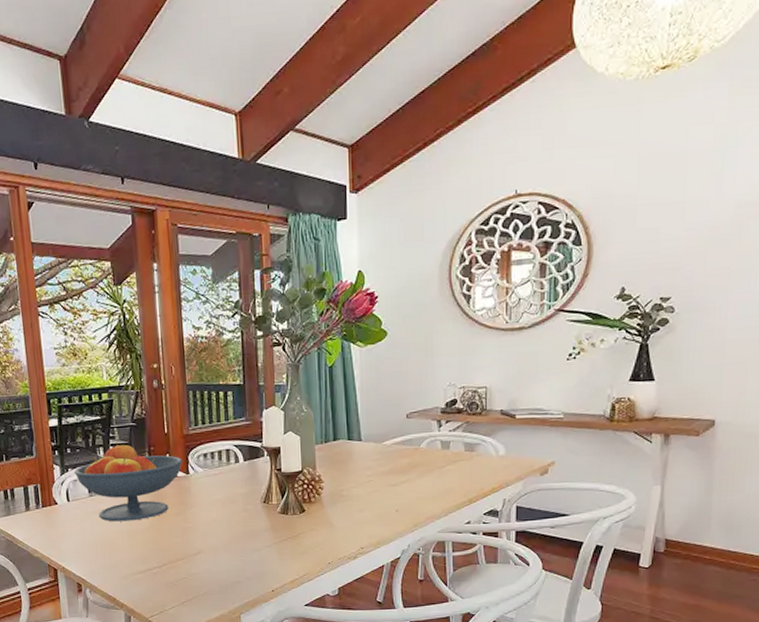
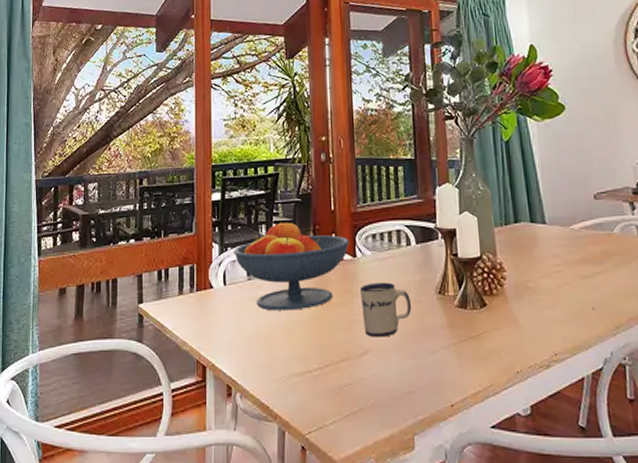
mug: none [194,494,240,540] -> present [361,282,412,337]

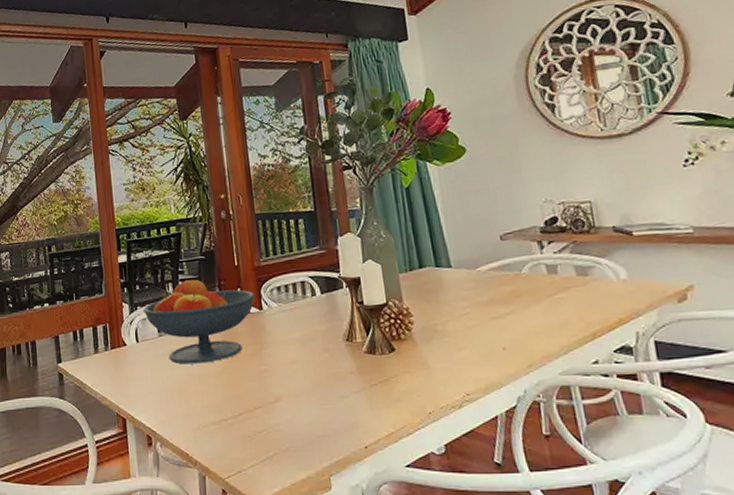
mug: present [361,282,412,337] -> none [269,332,321,385]

